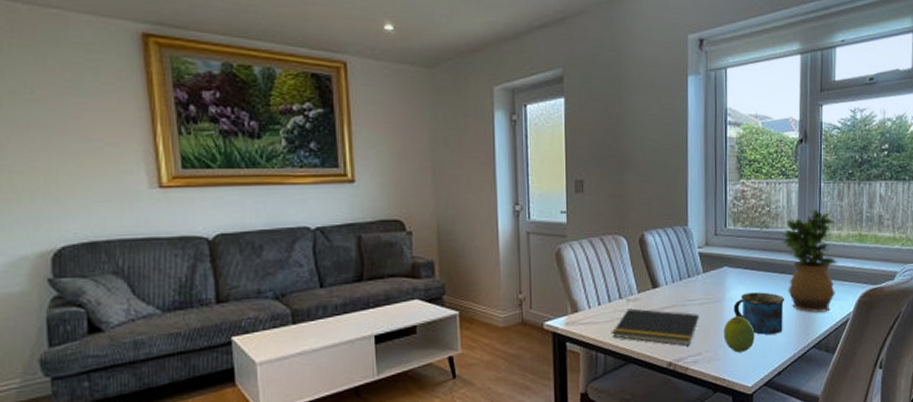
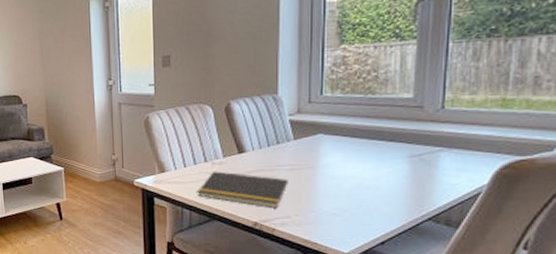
fruit: present [723,315,755,353] -> none [316,182,354,219]
mug: present [733,292,785,335] -> none [328,160,393,203]
potted plant: present [783,209,838,313] -> none [393,72,469,184]

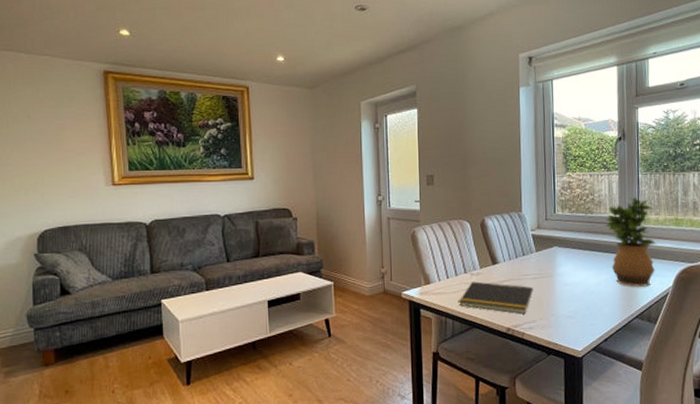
potted plant: none [393,72,469,184] -> present [606,197,657,287]

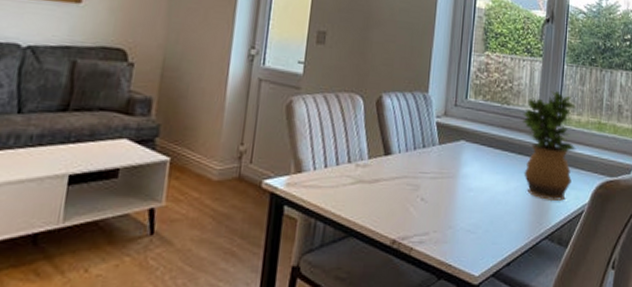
notepad: present [459,281,533,313] -> none [335,175,430,222]

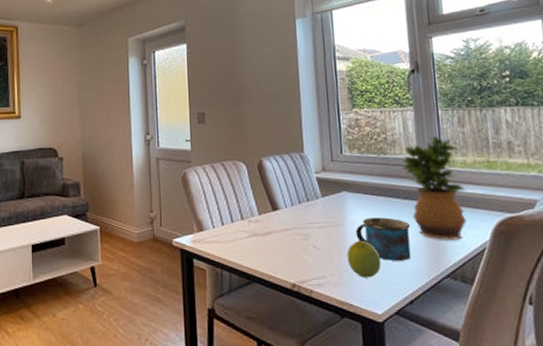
fruit: none [453,195,487,237] -> present [347,240,381,278]
mug: none [466,171,521,219] -> present [355,217,411,261]

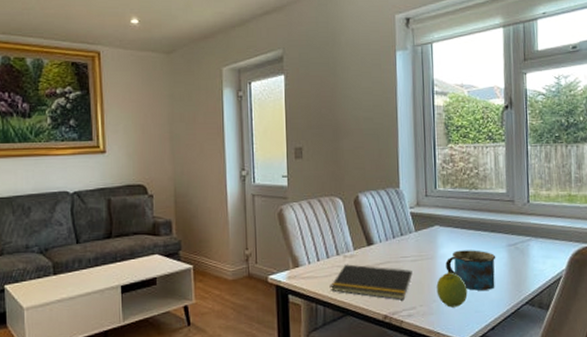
notepad: none [236,229,321,267] -> present [331,264,413,299]
potted plant: present [402,136,467,240] -> none [492,171,548,270]

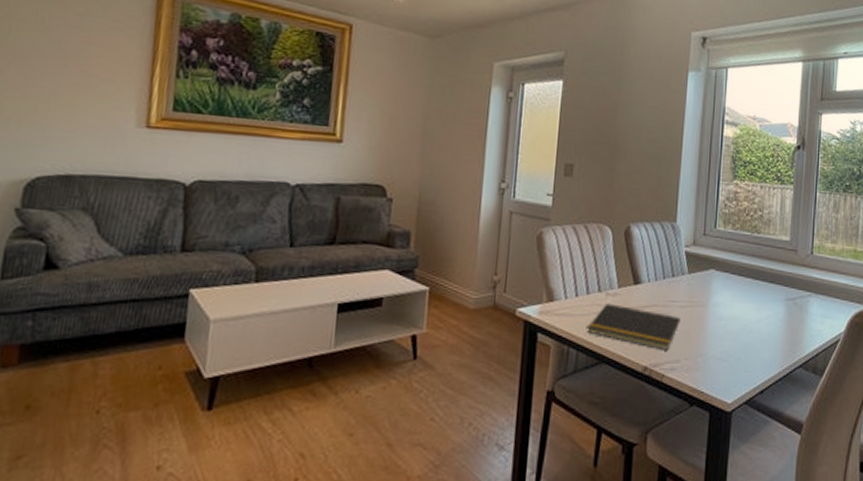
fruit: present [436,272,468,308] -> none [705,323,738,364]
mug: present [445,250,496,291] -> none [717,299,773,348]

